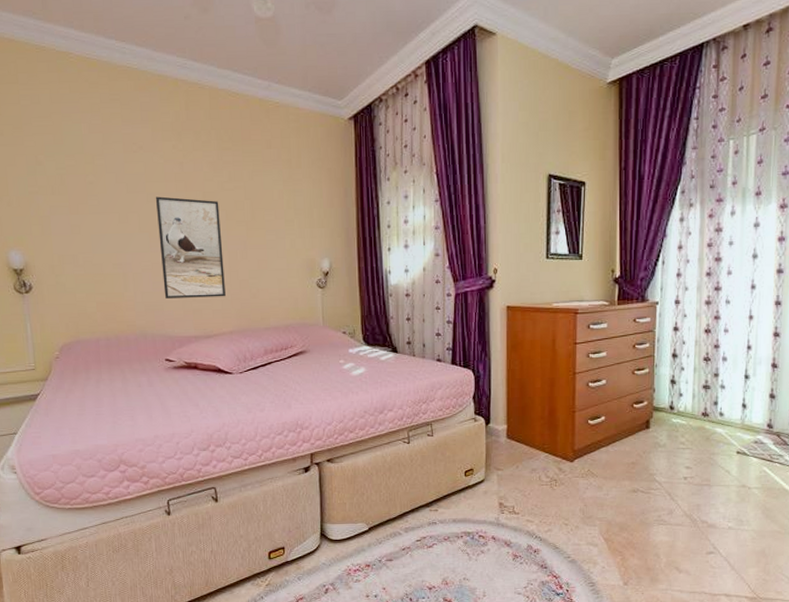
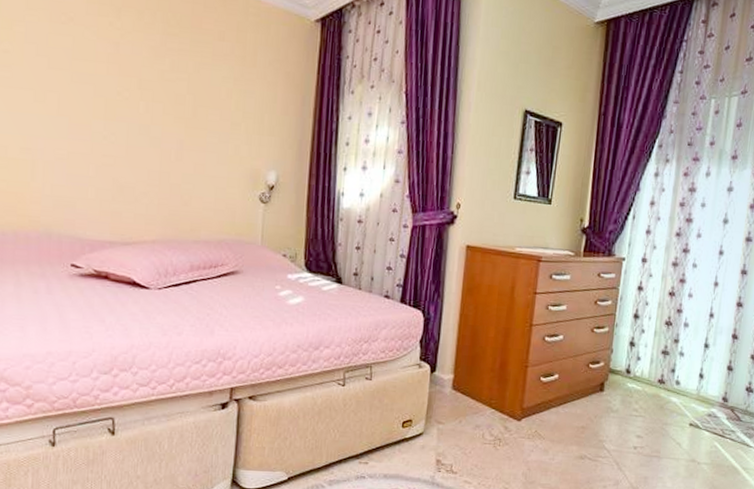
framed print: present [155,196,226,298] -> none [79,77,156,201]

